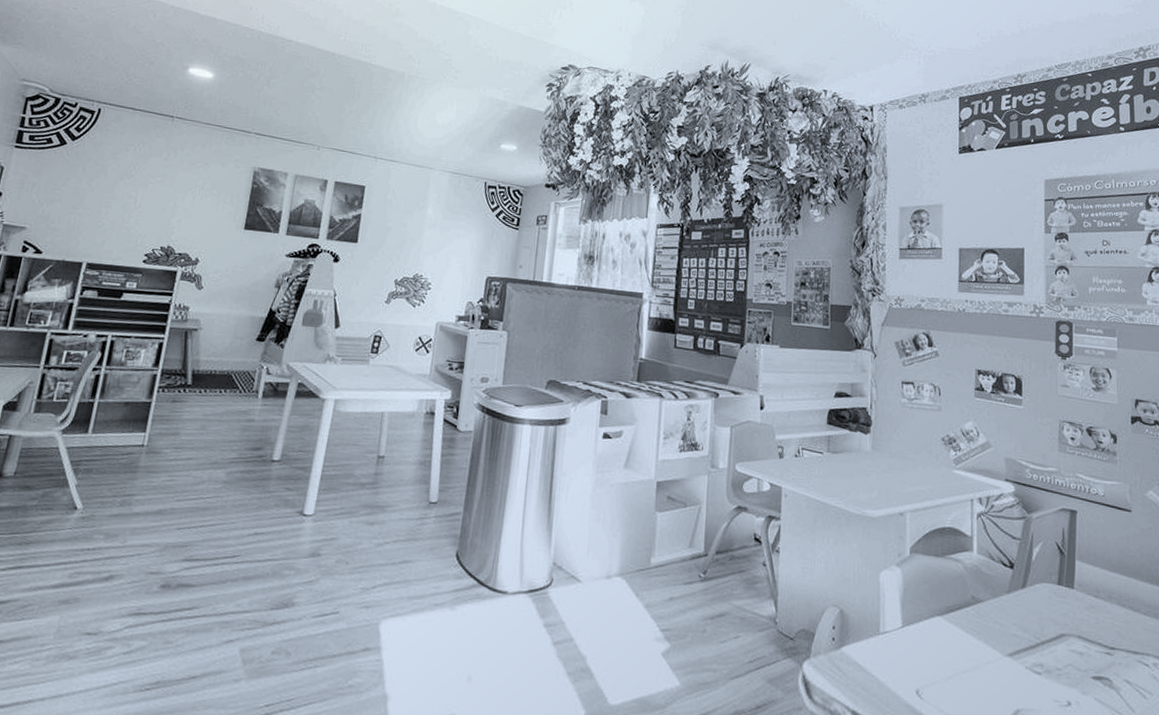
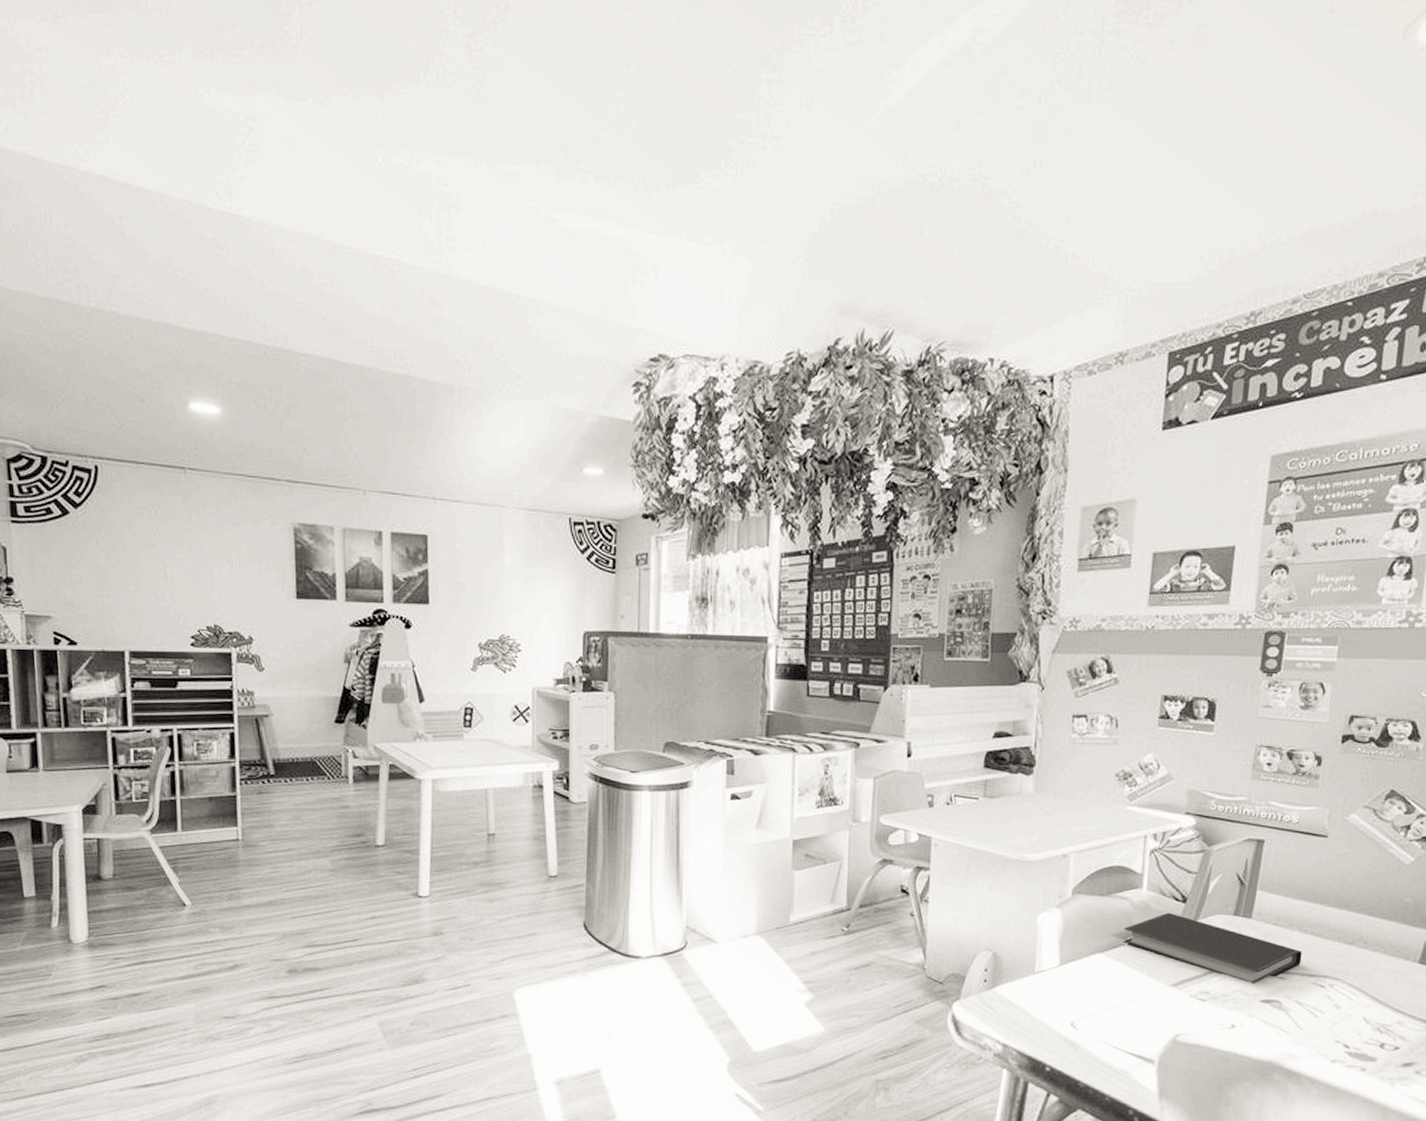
notebook: none [958,577,1124,659] -> present [1122,912,1303,984]

